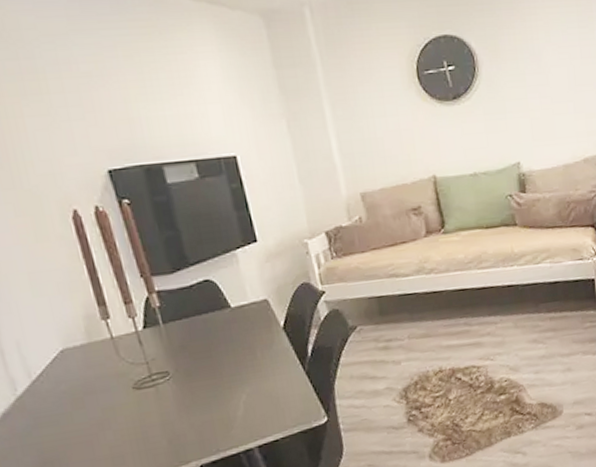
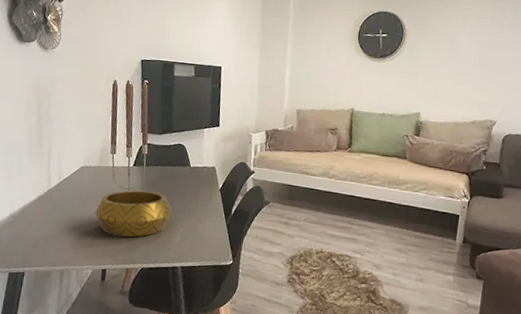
decorative bowl: none [103,356,223,435] -> present [94,190,172,237]

